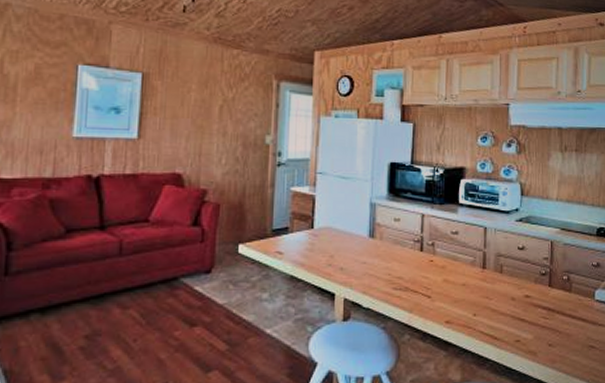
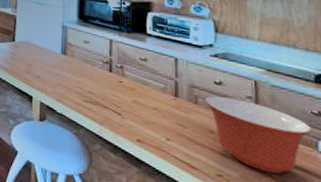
mixing bowl: none [509,262,592,329] -> present [204,96,313,174]

